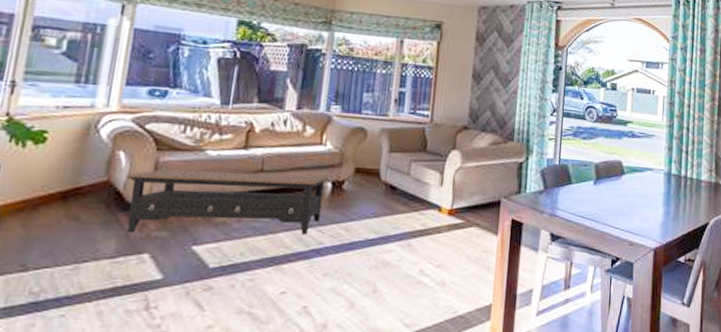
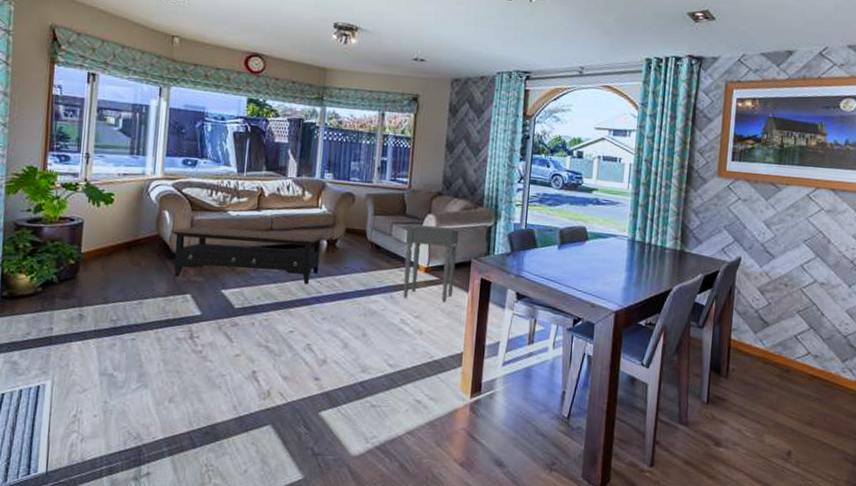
side table: none [422,161,490,248] -> present [403,224,462,303]

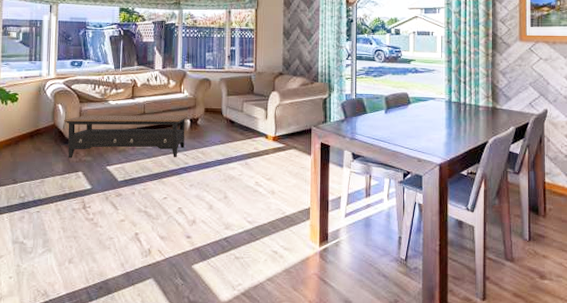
side table: present [403,224,462,303] -> none [253,100,301,166]

